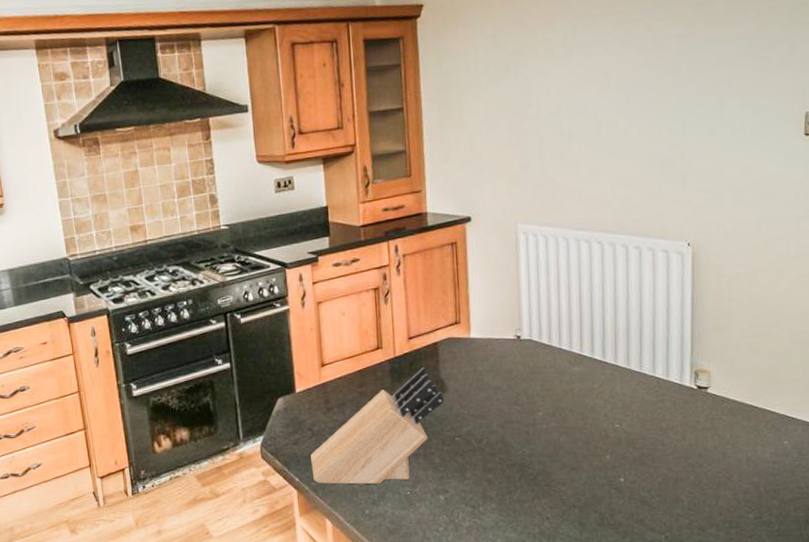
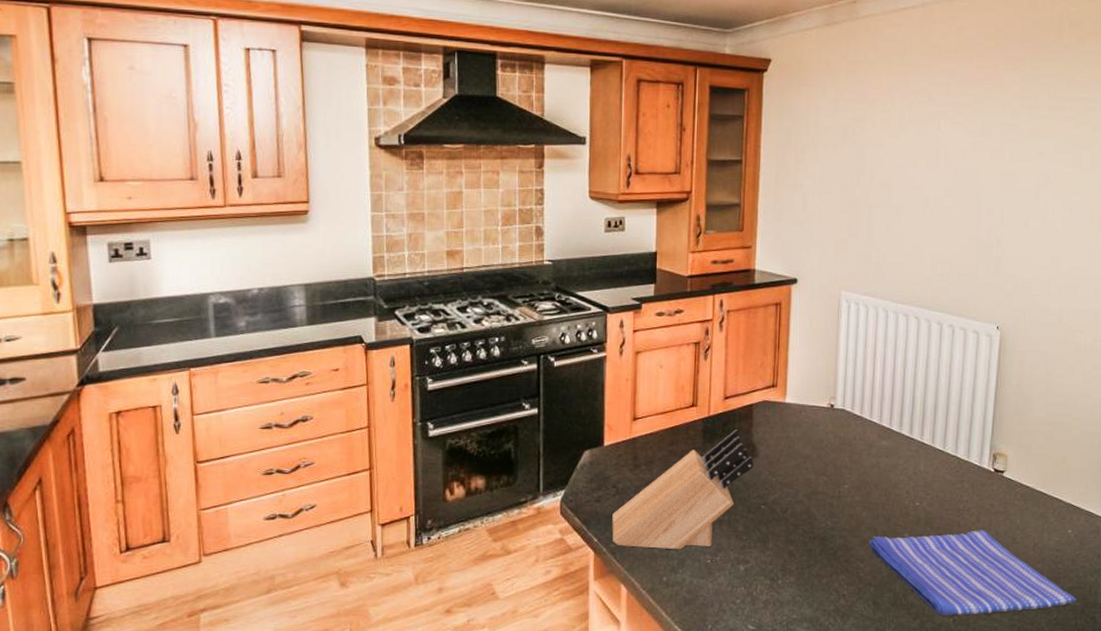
dish towel: none [569,447,800,533] -> present [869,530,1077,615]

